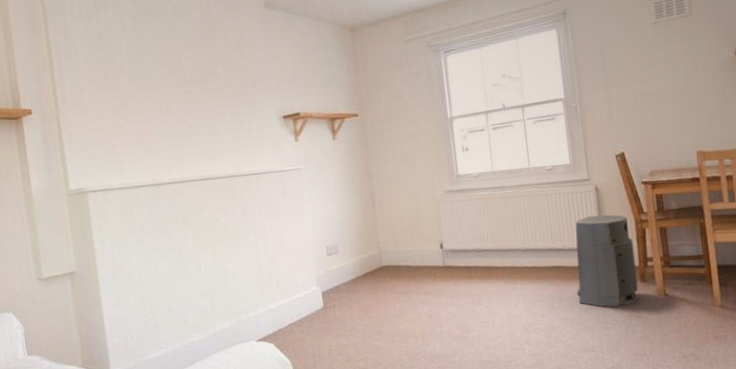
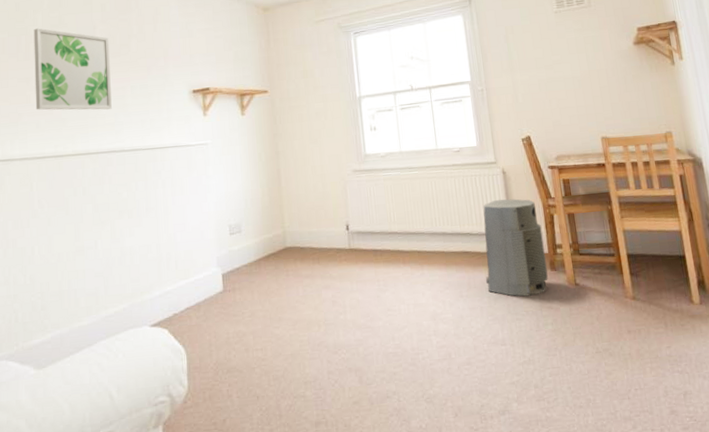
wall art: none [119,57,204,140] -> present [33,28,112,110]

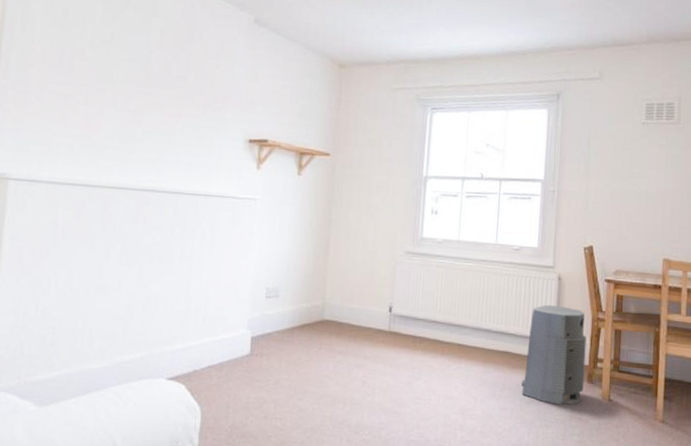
wall art: present [33,28,112,110] -> none [72,41,165,145]

